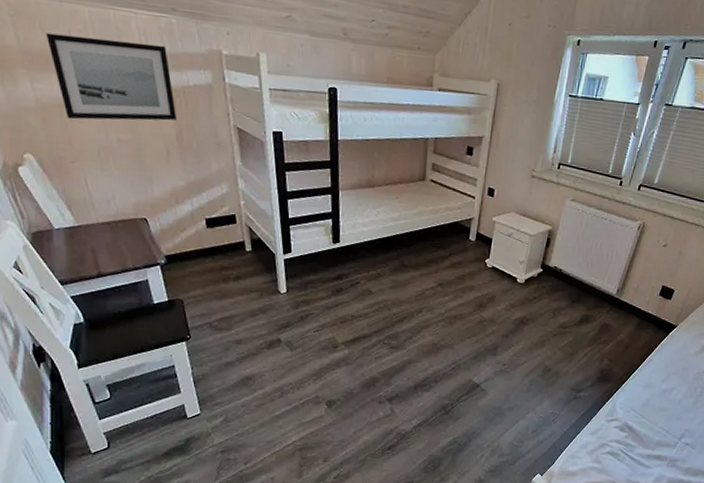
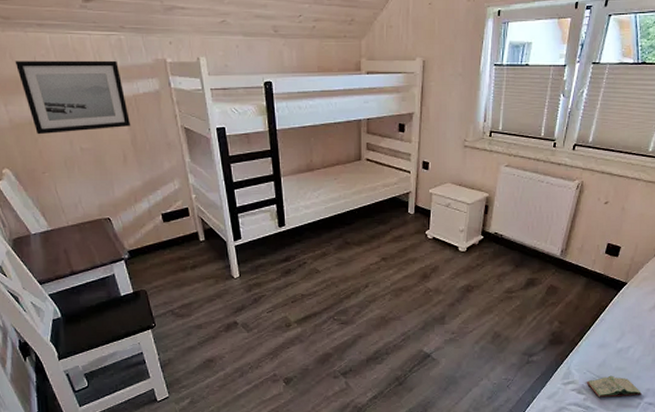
book: none [629,415,681,437] -> present [586,375,643,398]

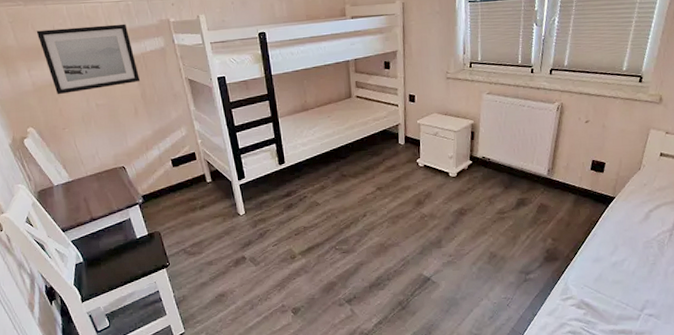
book: present [586,375,643,398] -> none [584,288,642,312]

